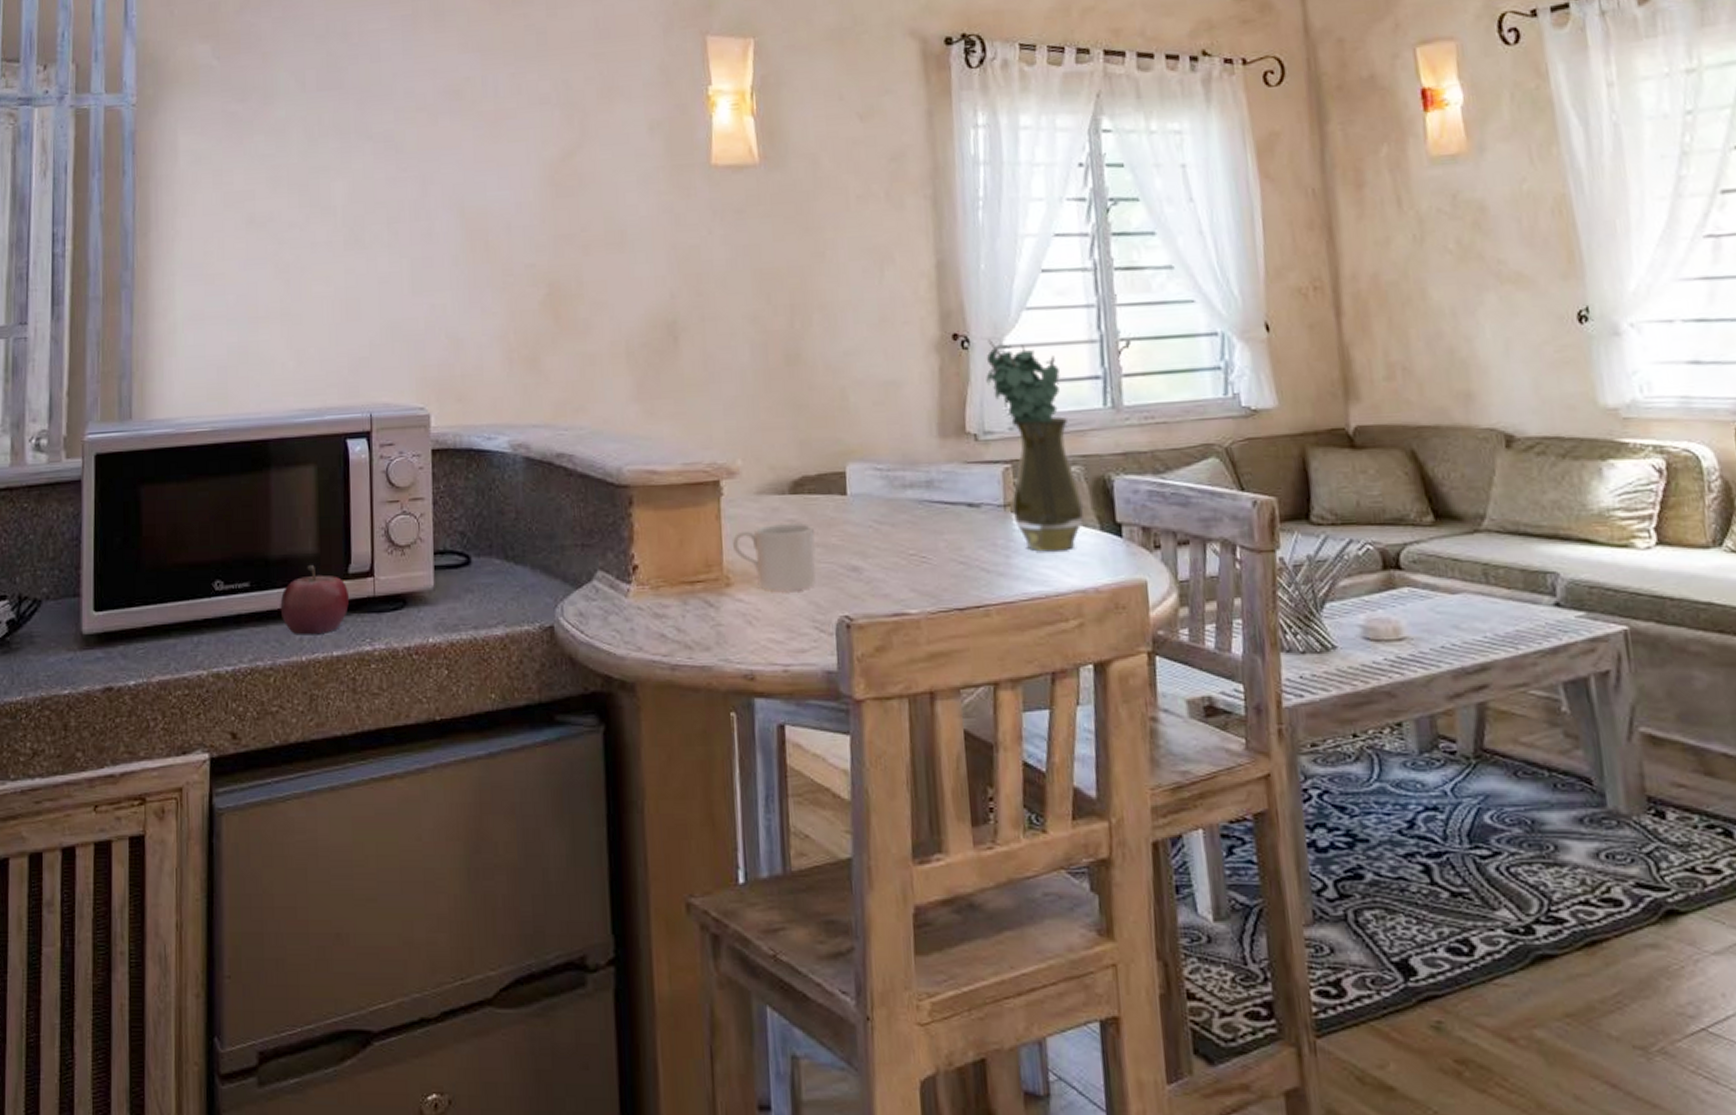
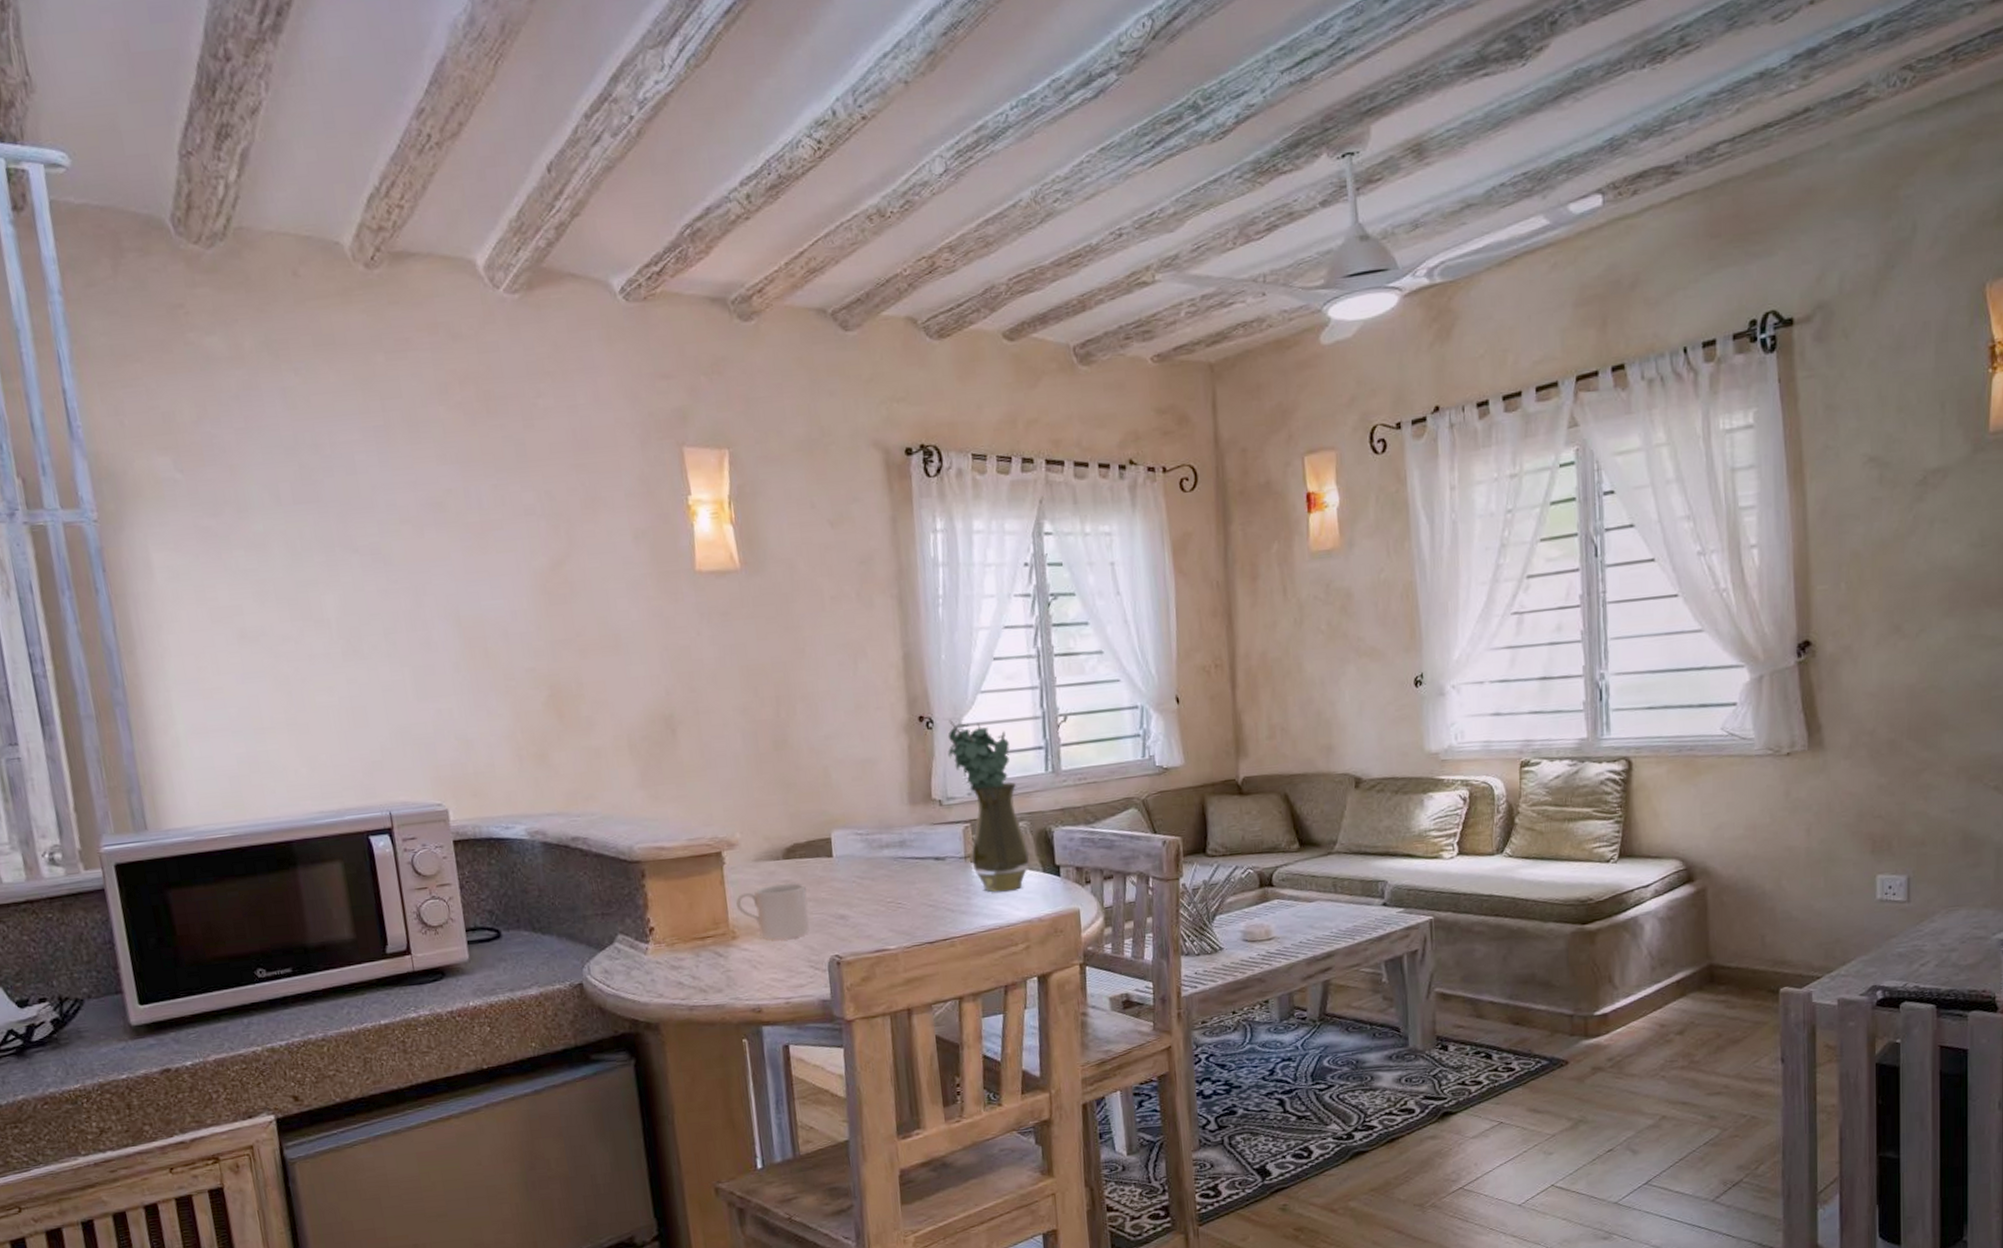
fruit: present [280,566,349,635] -> none [323,949,391,1009]

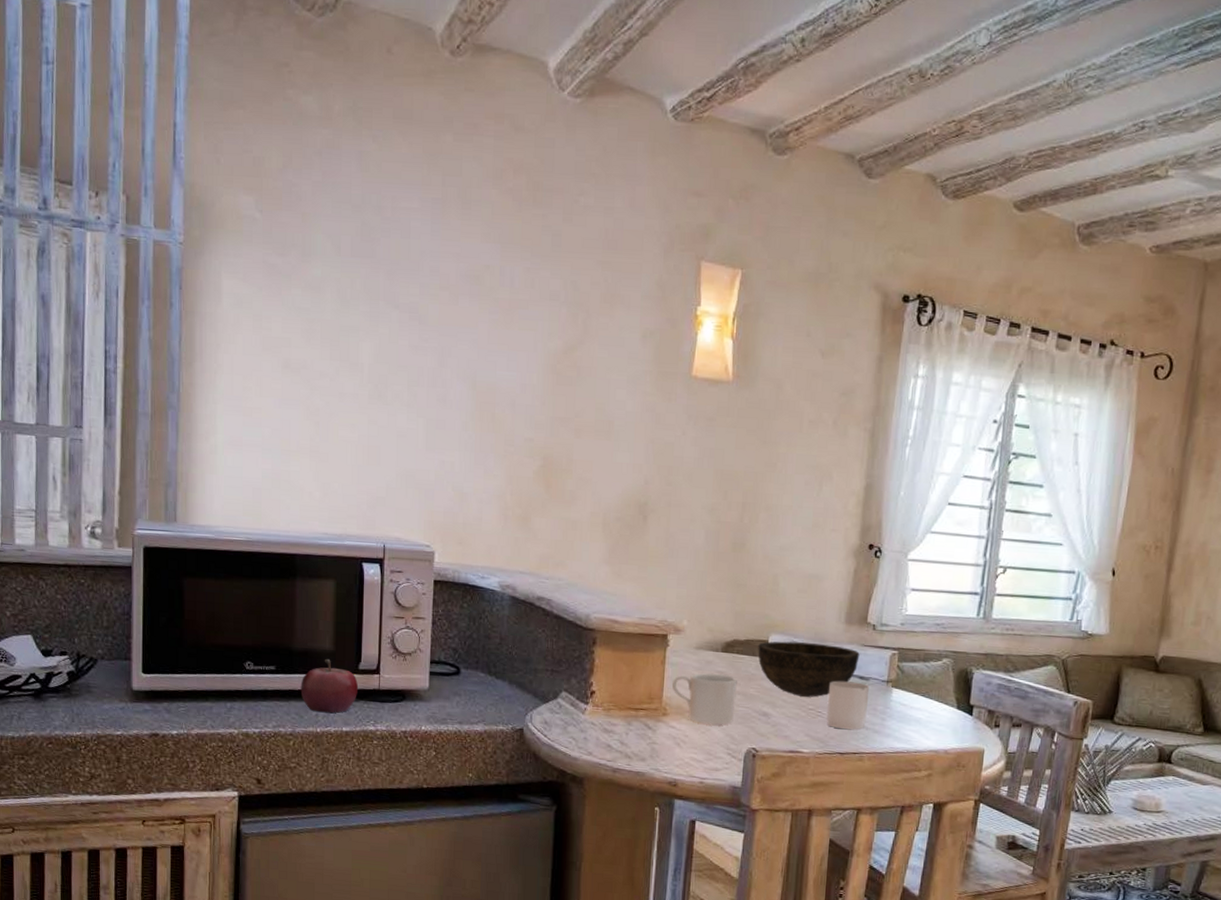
fruit: none [323,949,391,1009] -> present [300,659,358,713]
bowl: none [821,829,931,891] -> present [758,641,860,697]
cup: none [905,864,951,917] -> present [826,680,870,730]
vase: present [947,719,1030,892] -> none [889,552,948,720]

